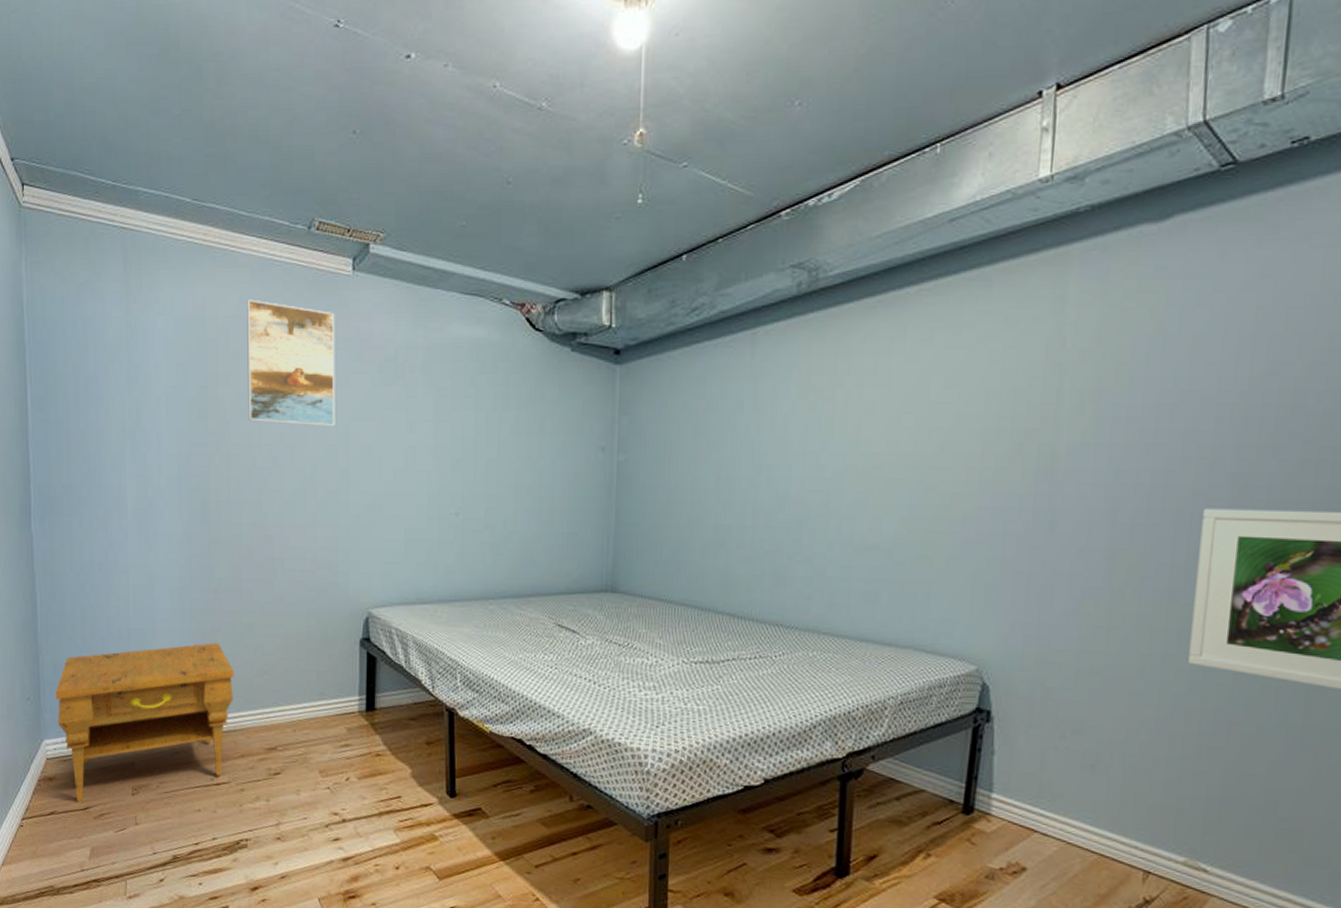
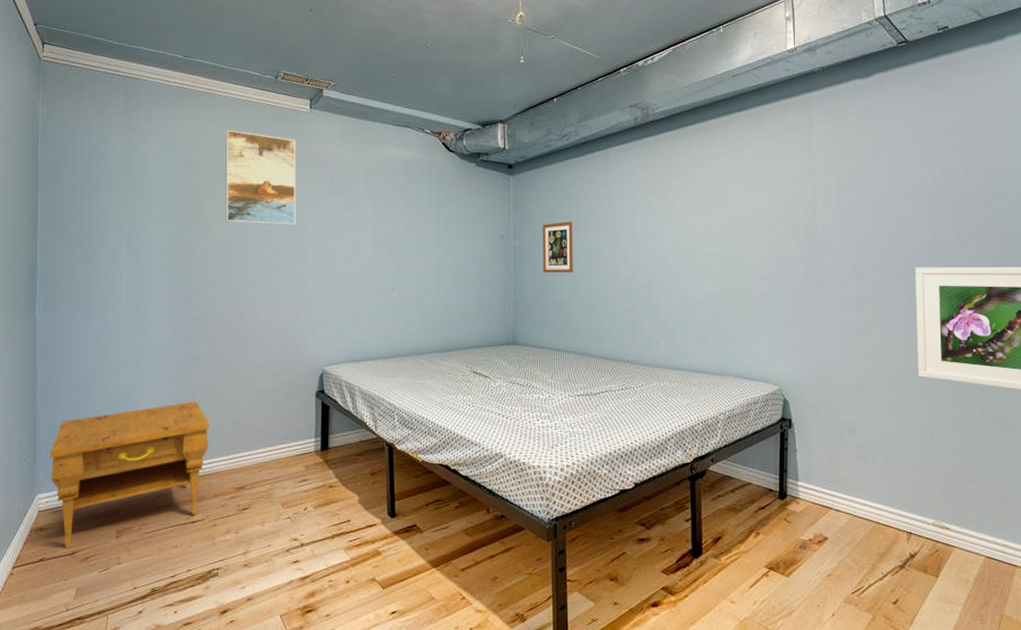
picture frame: none [655,430,700,501] -> present [542,221,573,273]

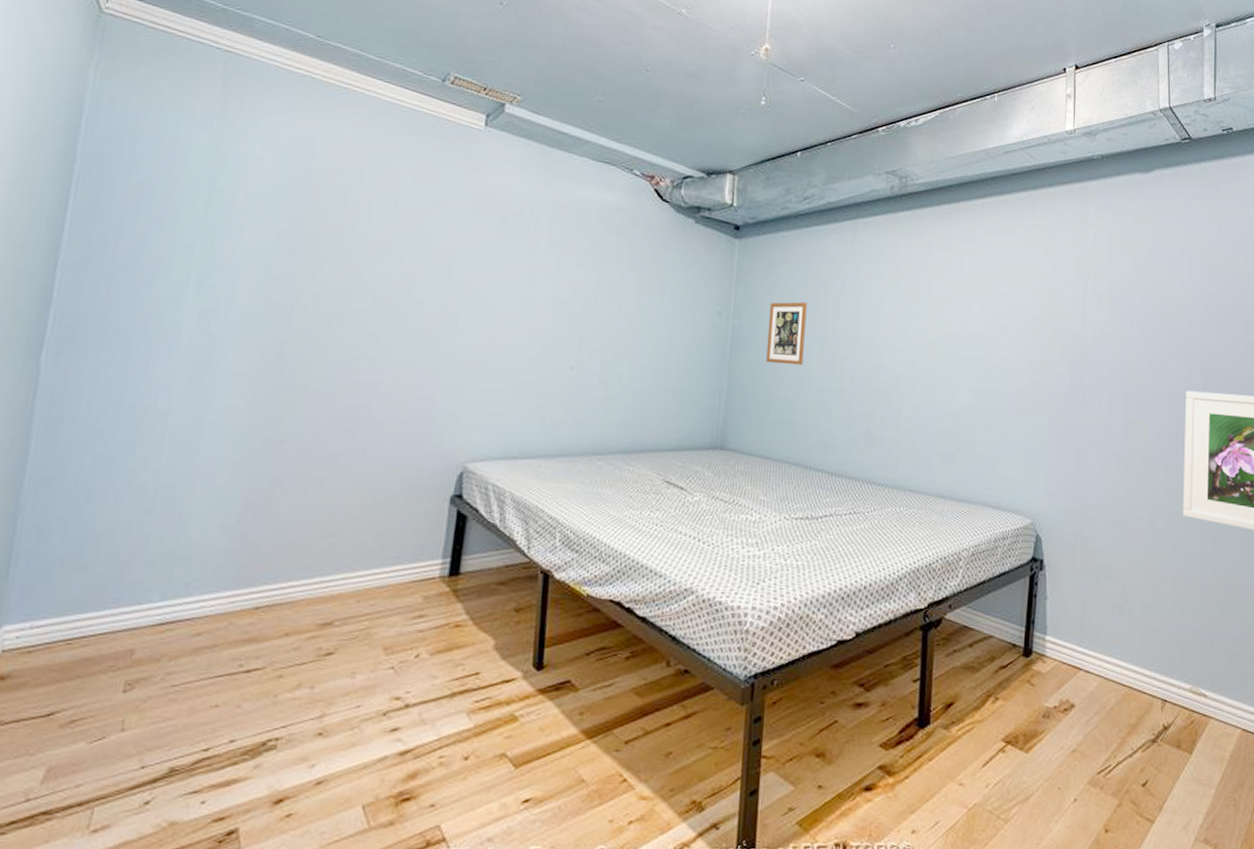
nightstand: present [50,401,210,548] -> none [28,500,291,707]
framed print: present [225,130,296,225] -> none [349,139,461,273]

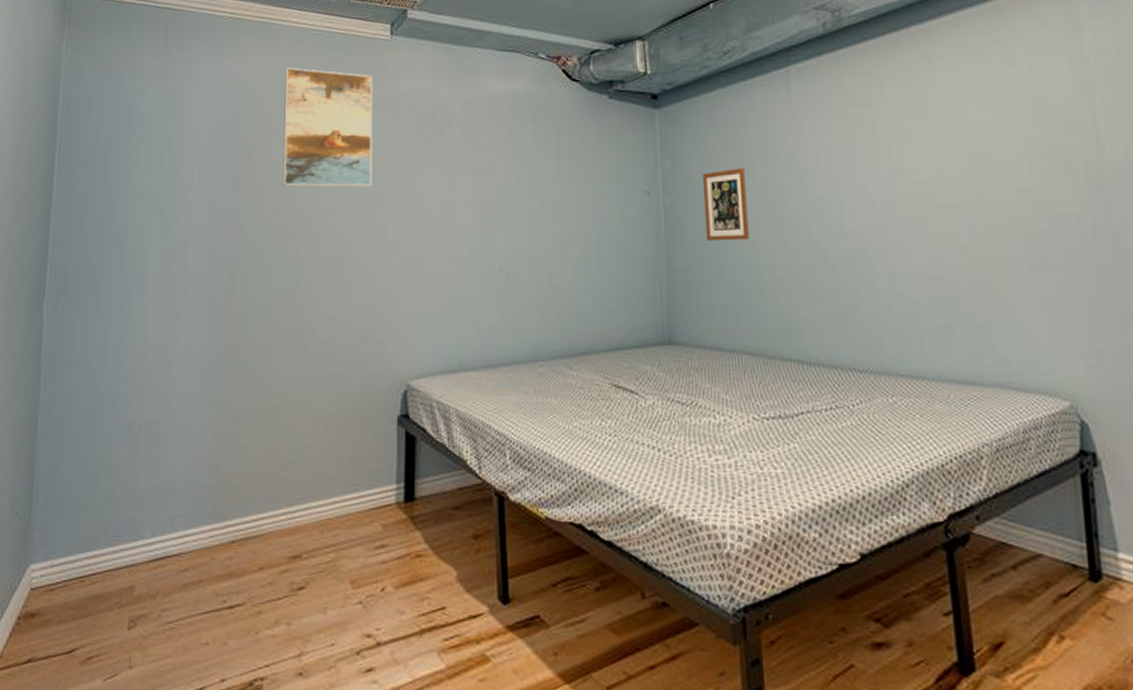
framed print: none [349,139,461,273] -> present [282,67,373,187]

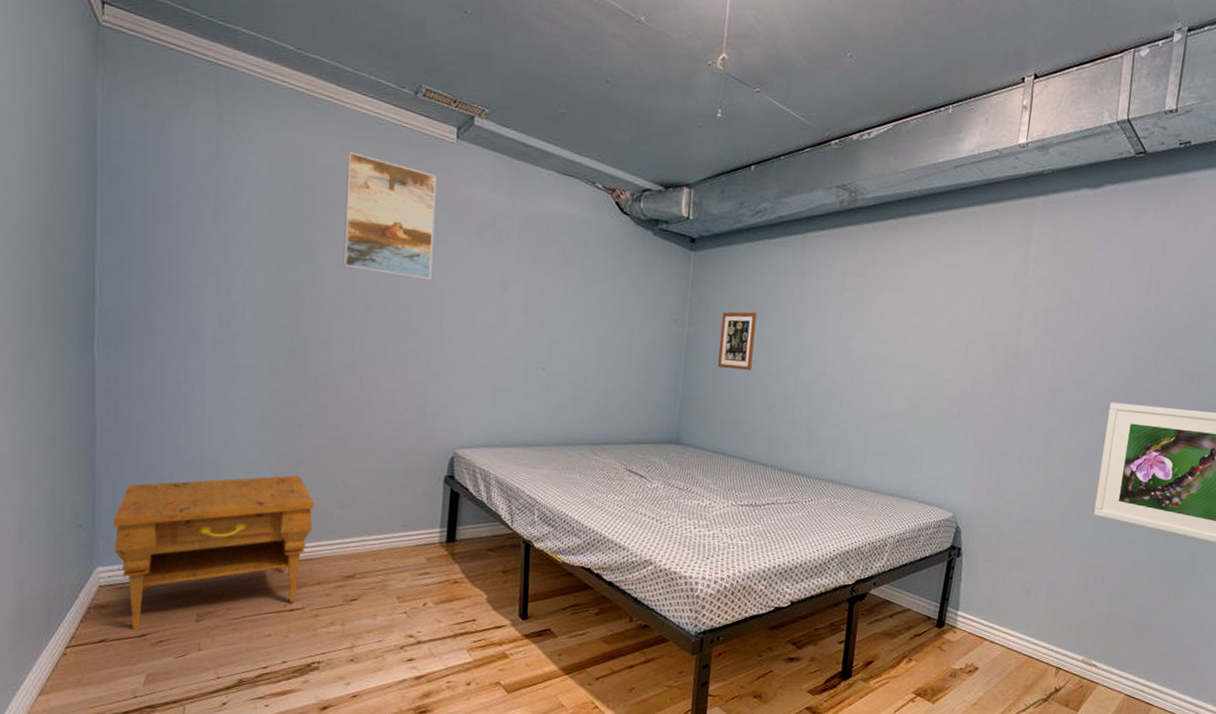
nightstand: none [48,432,256,644] -> present [113,475,315,630]

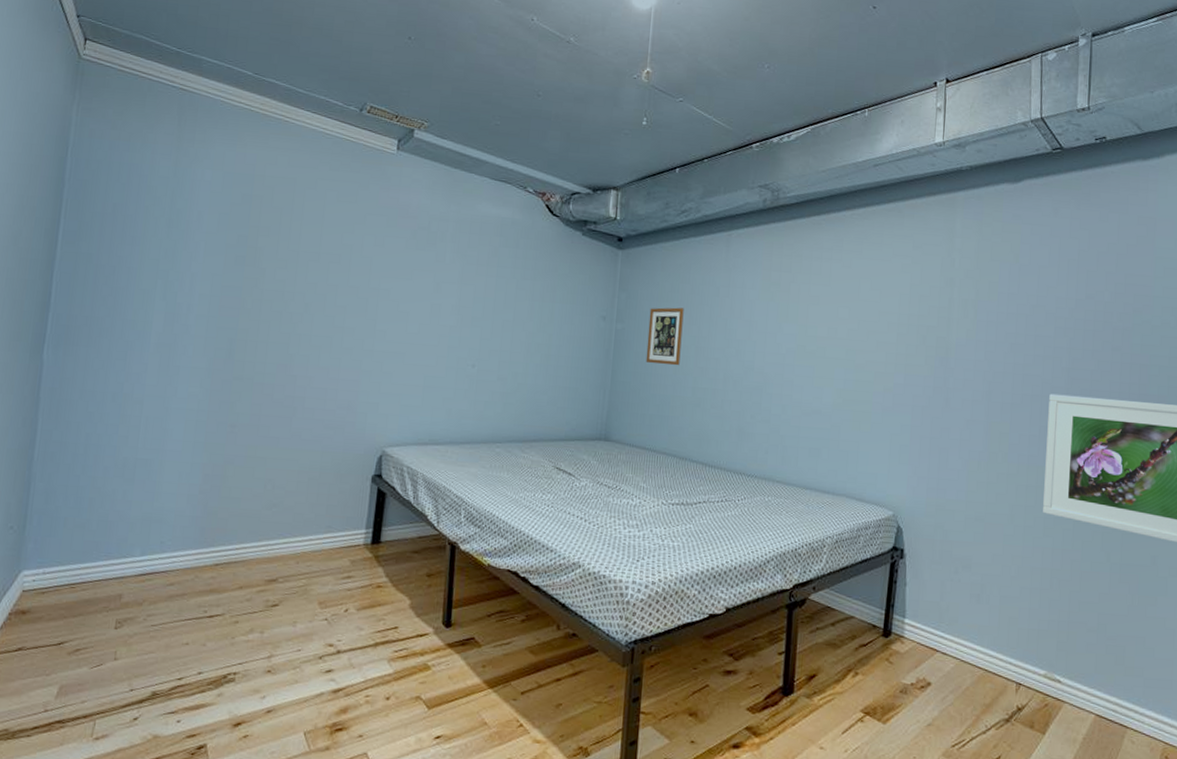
nightstand: present [113,475,315,630] -> none [41,475,242,638]
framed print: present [343,152,437,280] -> none [284,164,377,282]

